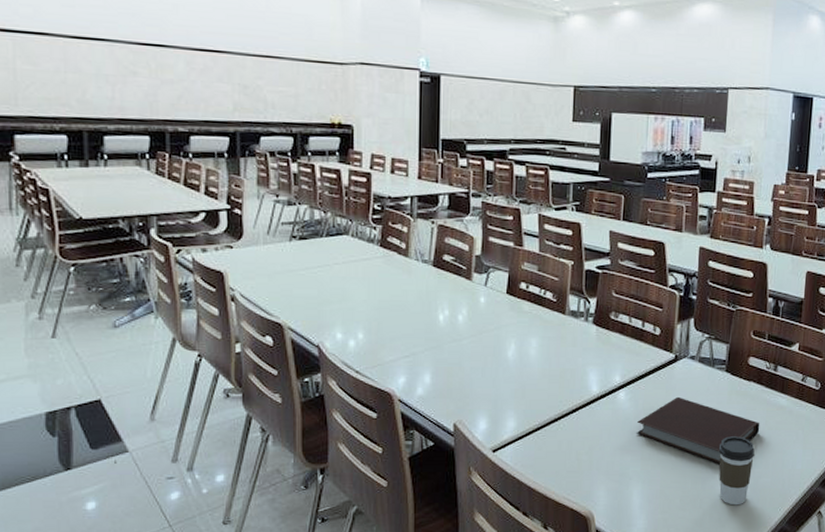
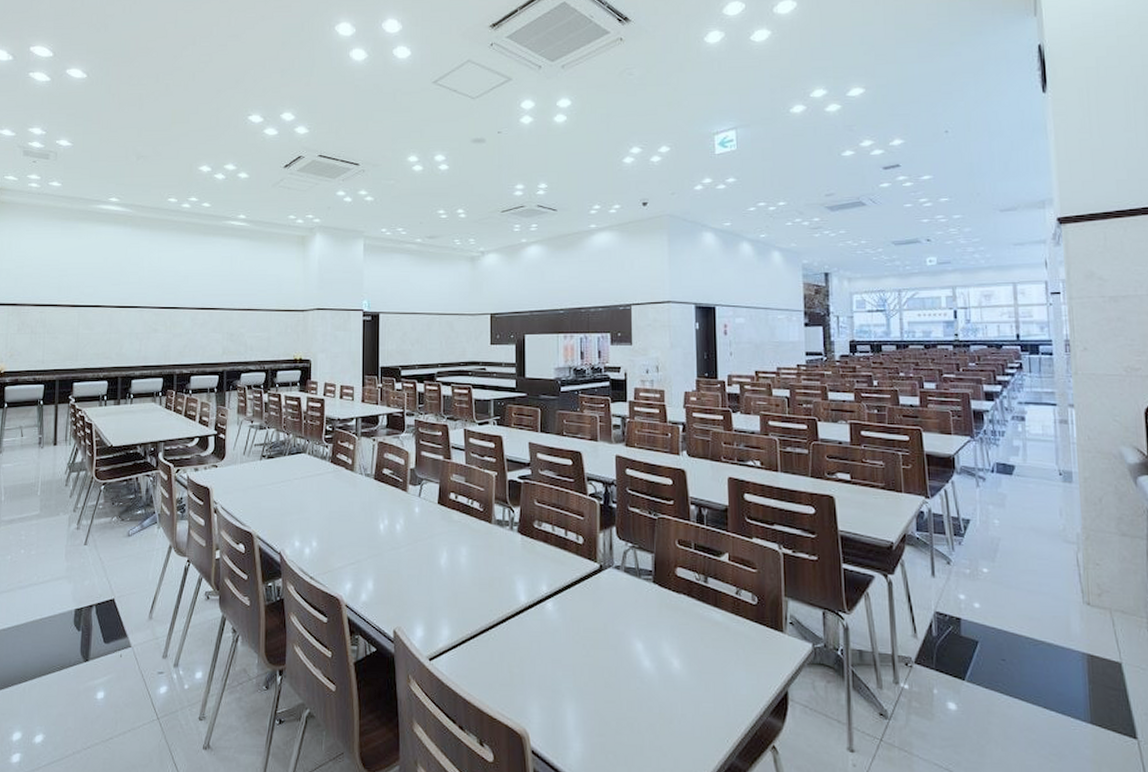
notebook: present [637,396,760,465] -> none [567,608,696,685]
coffee cup: present [718,436,755,506] -> none [653,653,692,733]

